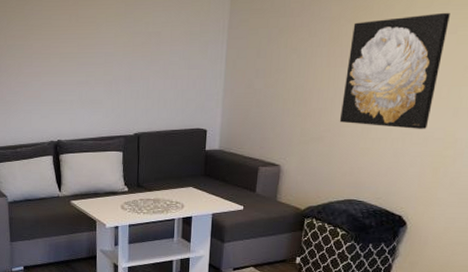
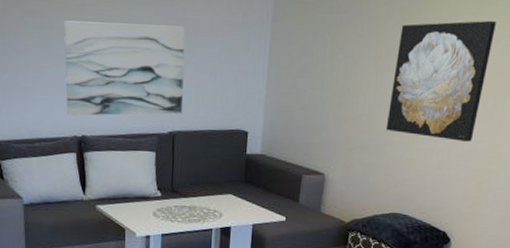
wall art: none [41,39,148,123] -> present [63,21,185,116]

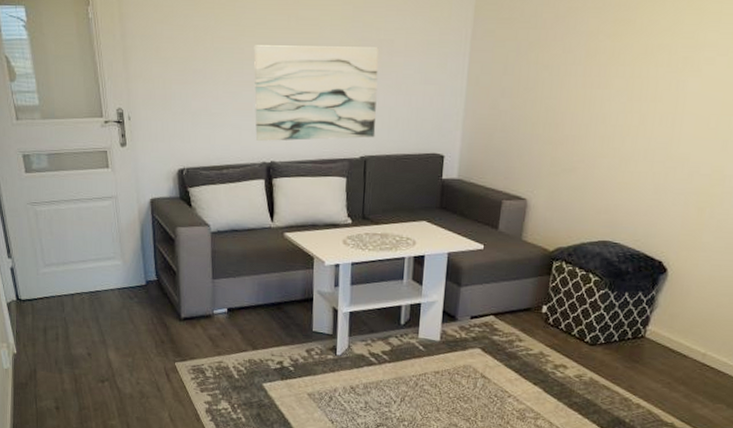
wall art: present [385,20,496,142] -> none [594,31,721,163]

